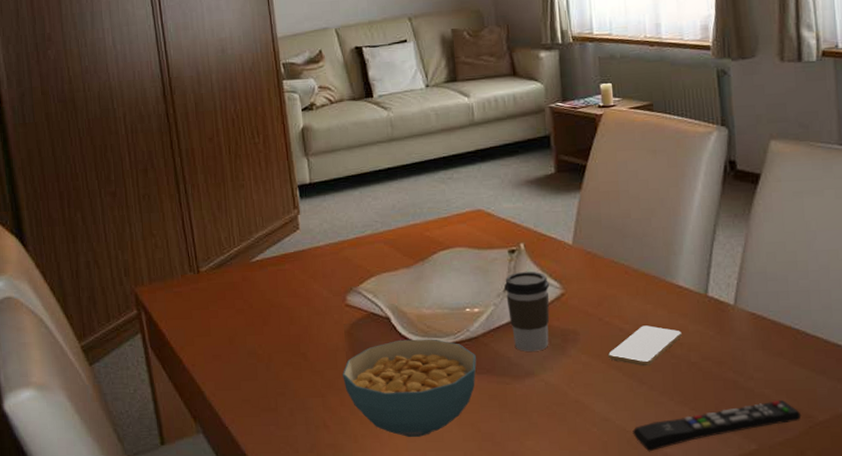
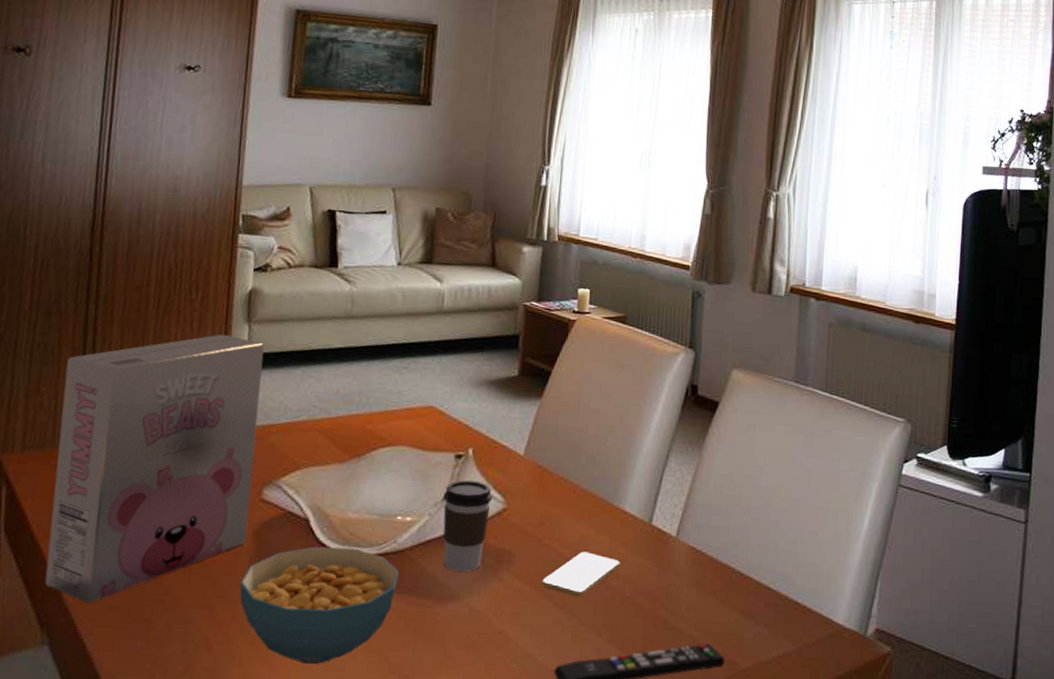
cereal box: none [168,169,340,399] -> present [45,334,264,603]

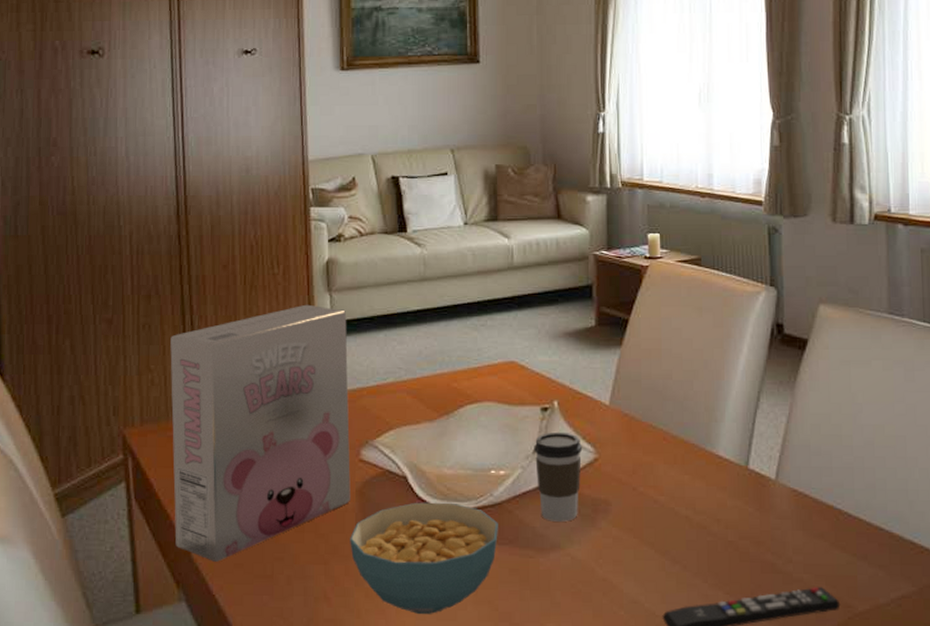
smartphone: present [540,552,620,597] -> none [640,498,720,544]

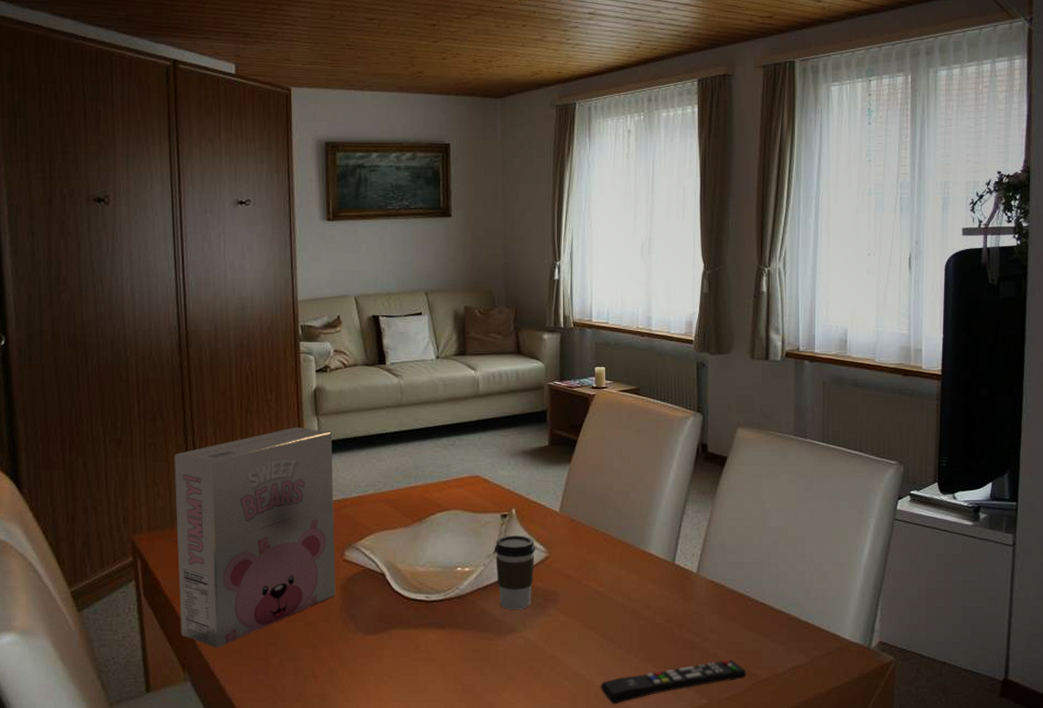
cereal bowl: present [350,502,498,614] -> none [335,595,463,688]

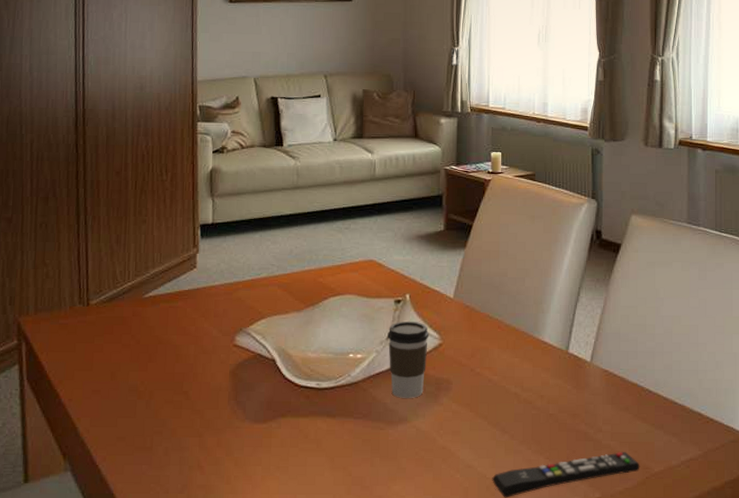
cereal box: present [174,427,336,647] -> none [63,208,227,436]

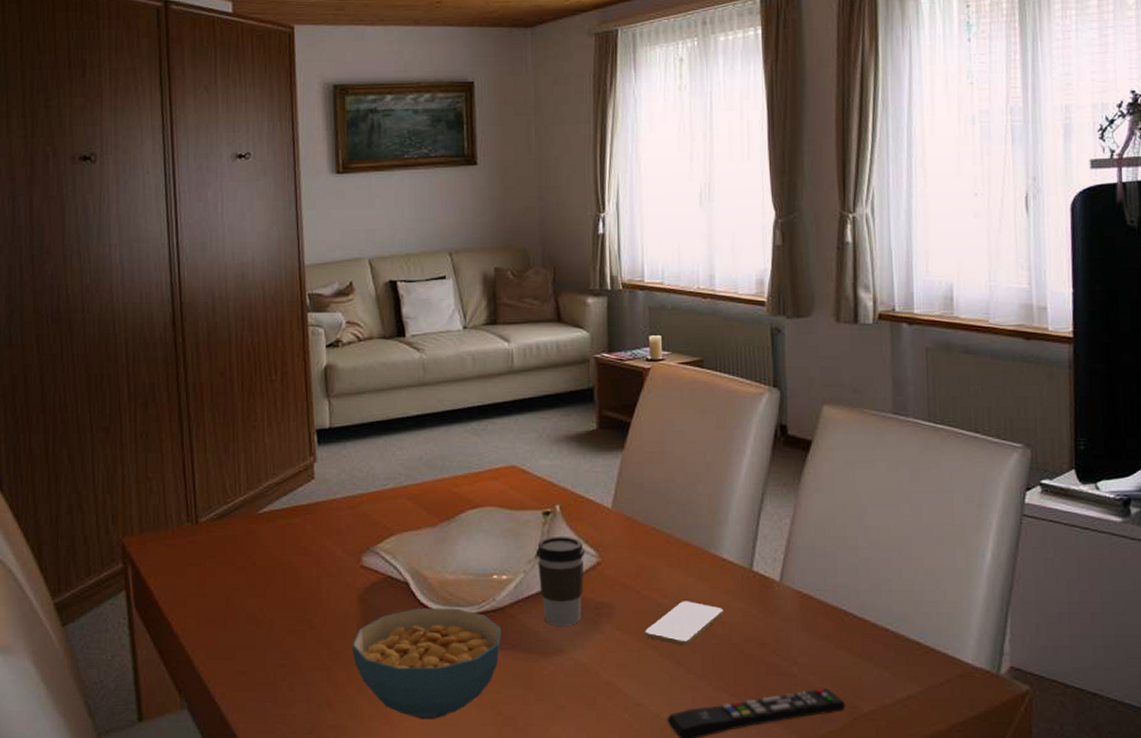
cereal bowl: none [222,382,354,479] -> present [352,608,501,719]
smartphone: none [475,378,543,416] -> present [643,601,724,646]

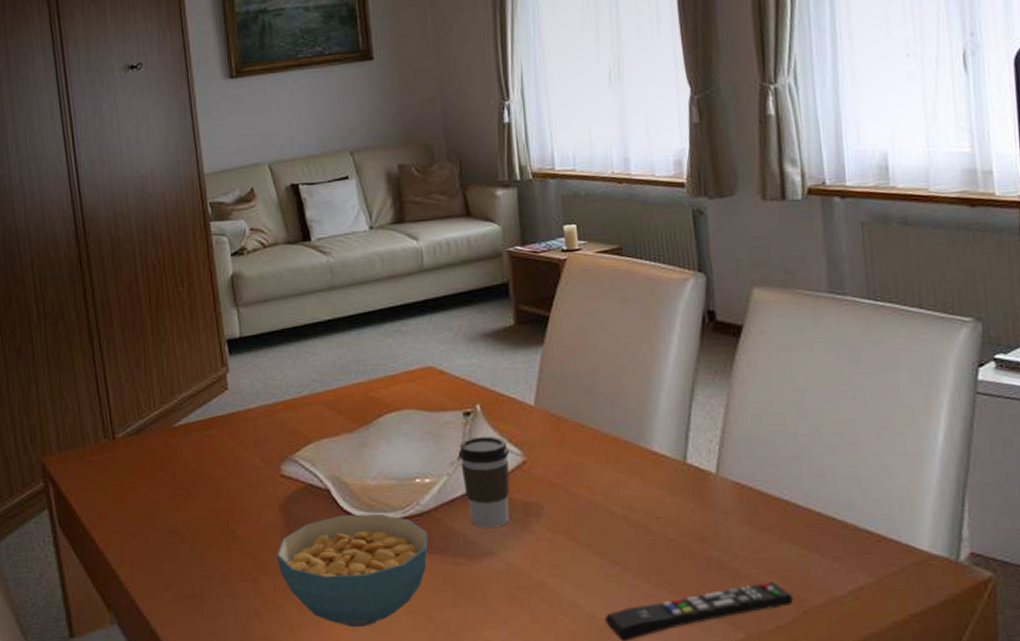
smartphone: present [643,601,724,646] -> none [575,497,658,544]

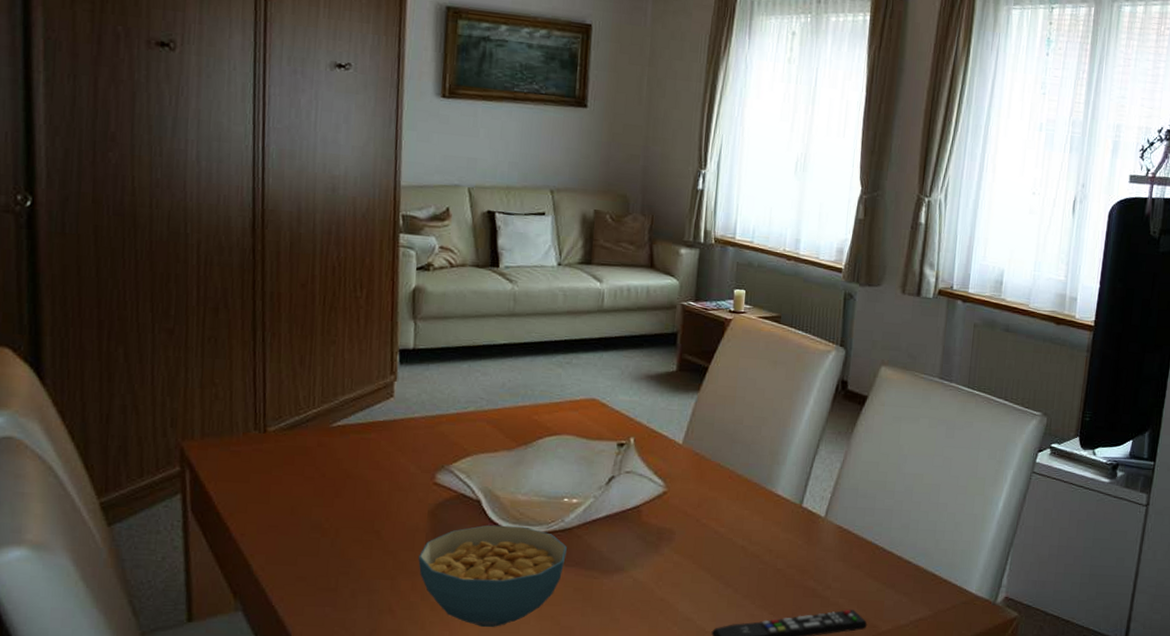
coffee cup: present [458,436,510,528] -> none [607,466,654,547]

